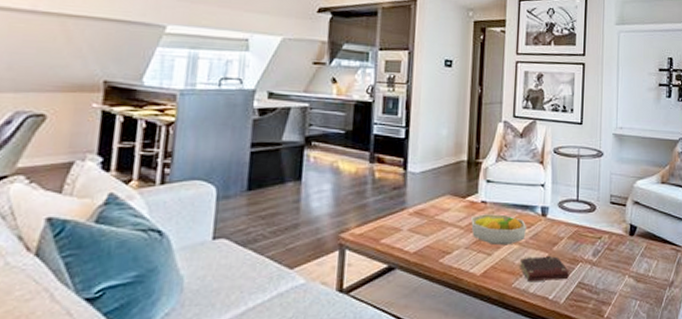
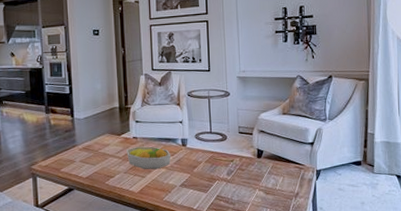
book: present [520,256,569,281] -> none [168,176,209,196]

